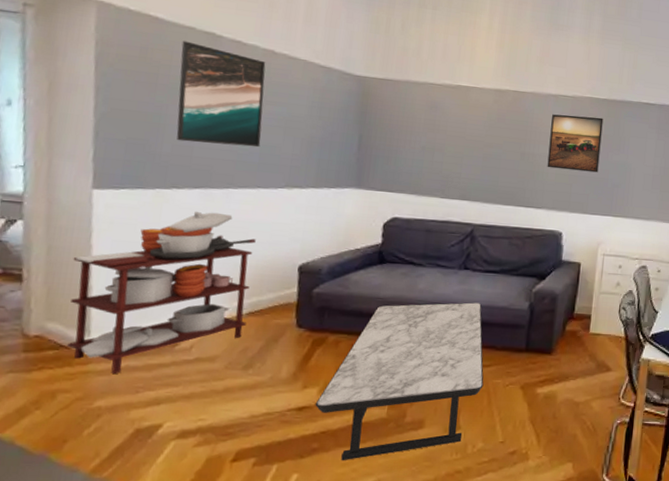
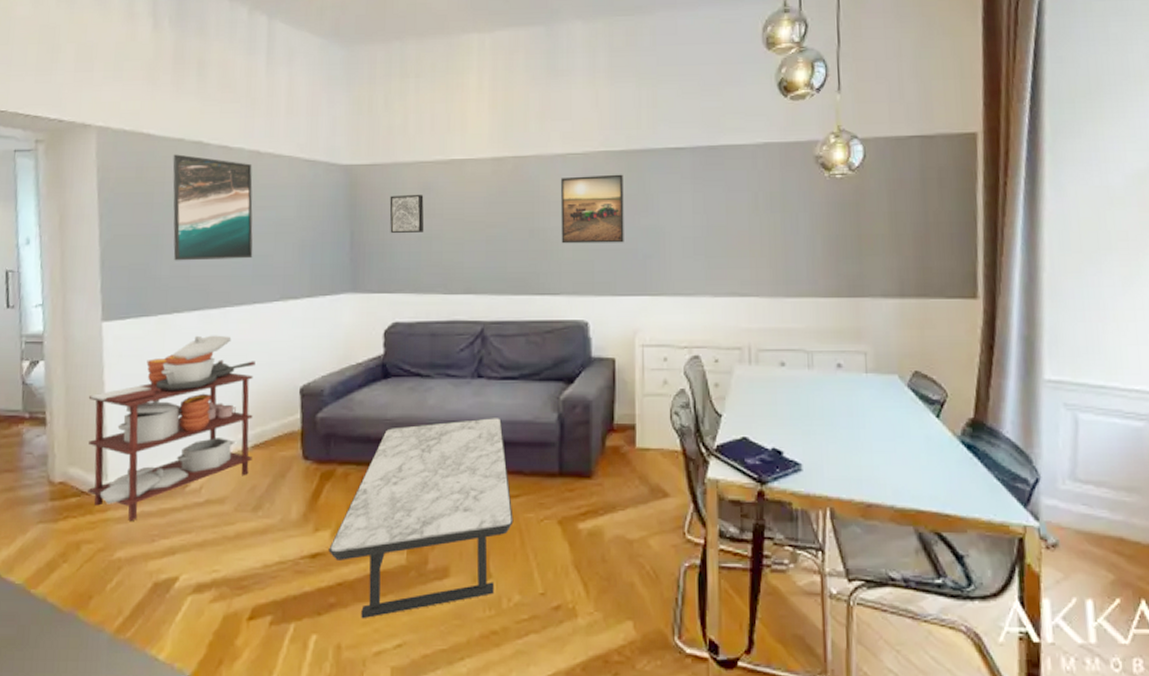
wall art: none [396,109,431,144] -> present [389,195,424,233]

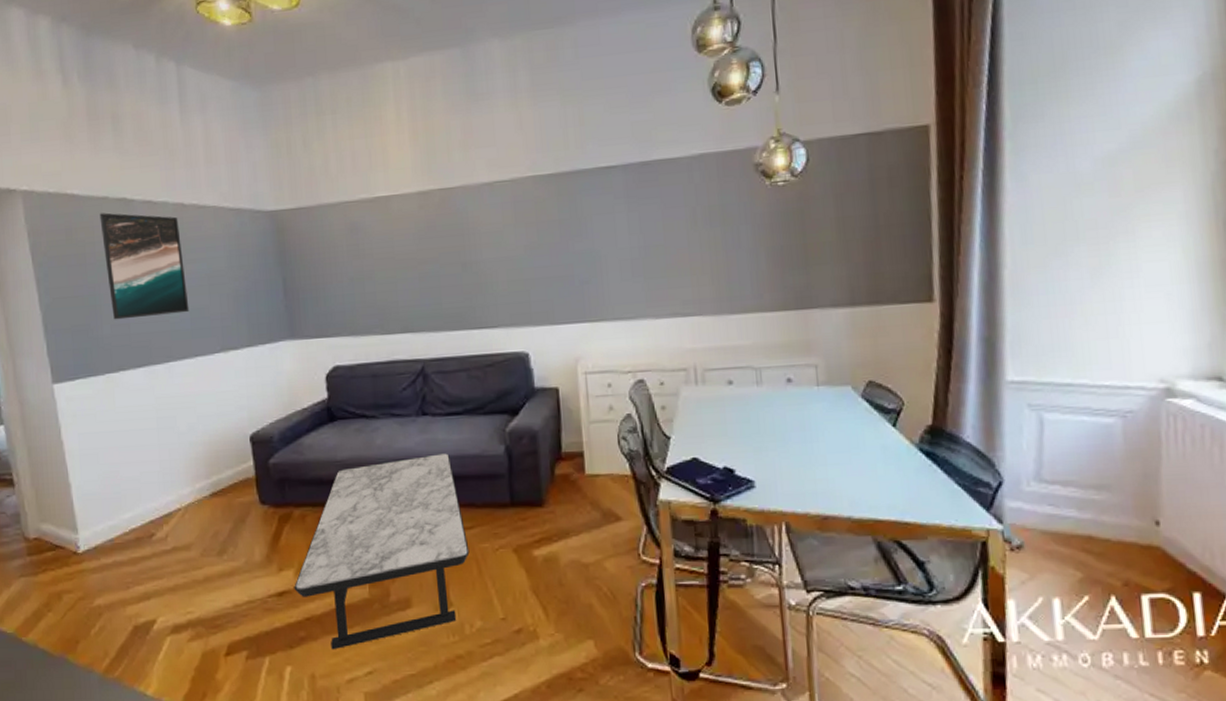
shelving unit: present [88,335,256,520] -> none [50,389,212,570]
wall art: present [389,195,424,233] -> none [318,236,356,277]
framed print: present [561,174,624,244] -> none [490,198,560,276]

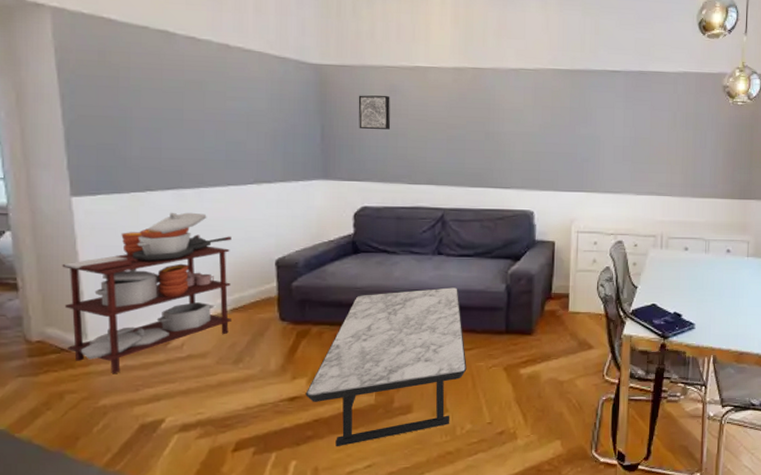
shelving unit: none [50,389,212,570] -> present [62,212,232,373]
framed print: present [99,212,190,320] -> none [137,41,226,145]
wall art: none [318,236,356,277] -> present [358,95,391,129]

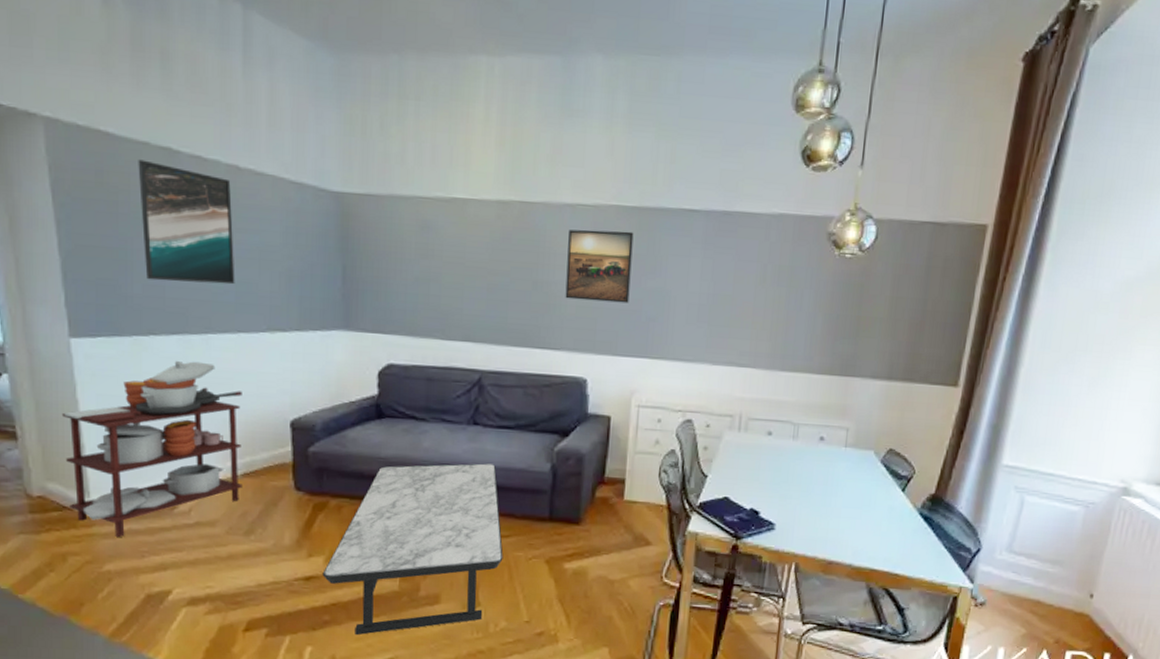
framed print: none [137,41,226,145] -> present [138,159,235,285]
wall art: present [358,95,391,129] -> none [385,231,422,274]
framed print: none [513,89,568,148] -> present [565,229,634,304]

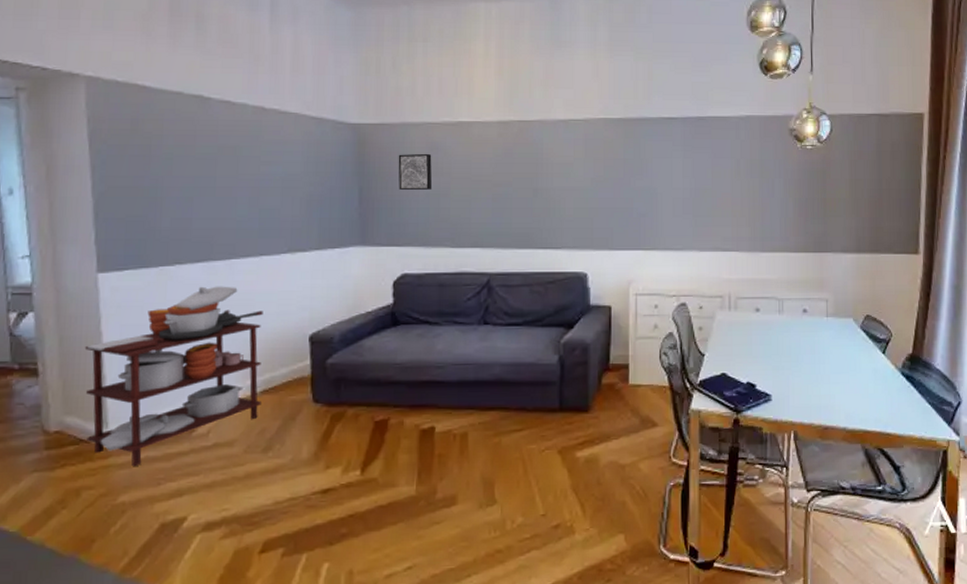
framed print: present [138,159,235,285] -> none [171,107,259,214]
coffee table: present [322,463,503,636] -> none [340,360,517,546]
wall art: none [385,231,422,274] -> present [398,154,433,190]
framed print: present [565,229,634,304] -> none [563,140,621,202]

